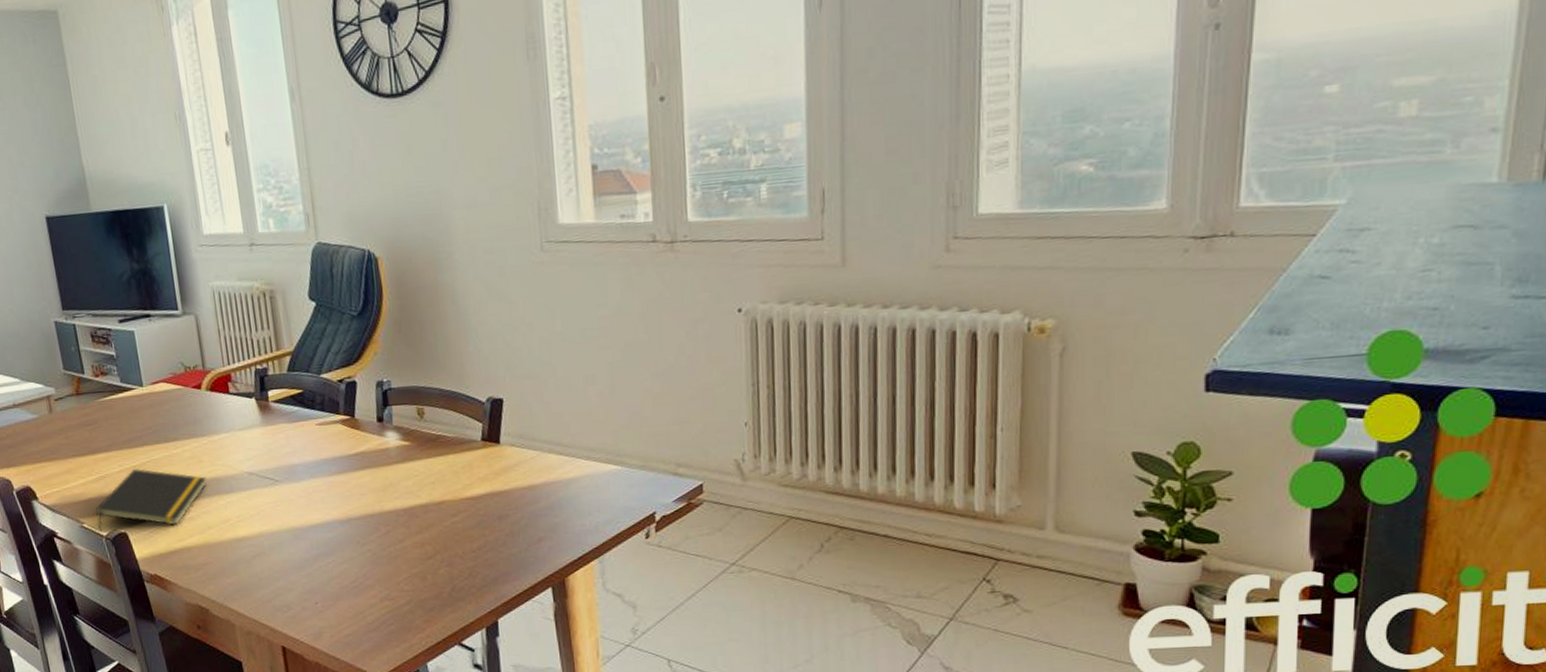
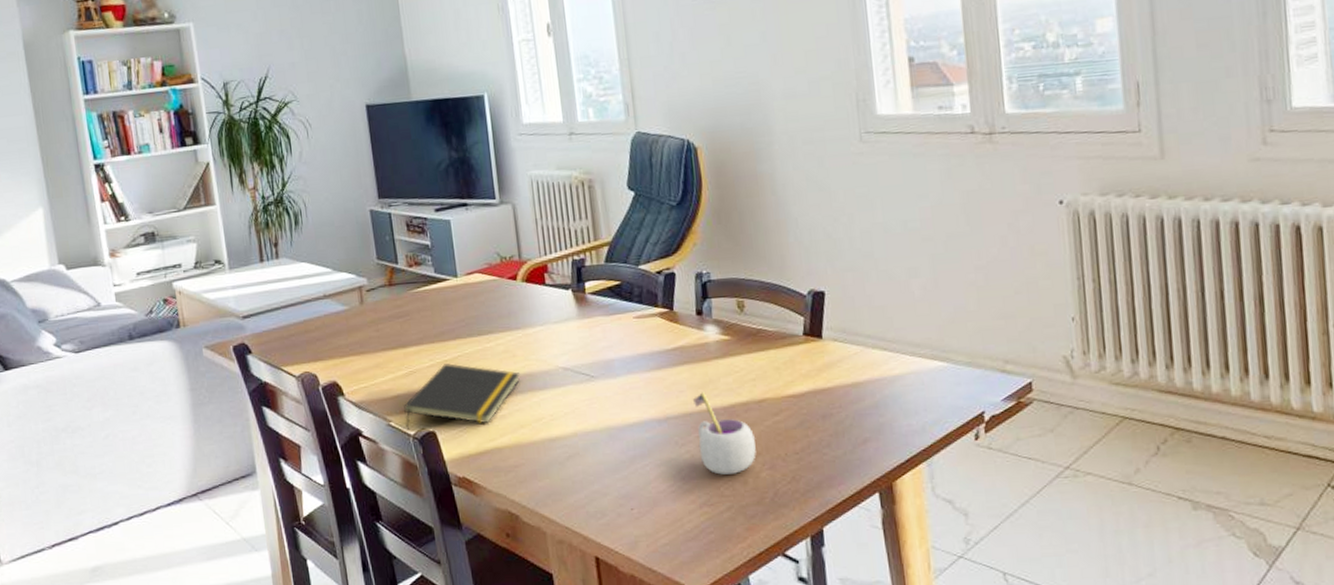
mug: none [373,495,435,572] -> present [692,392,756,475]

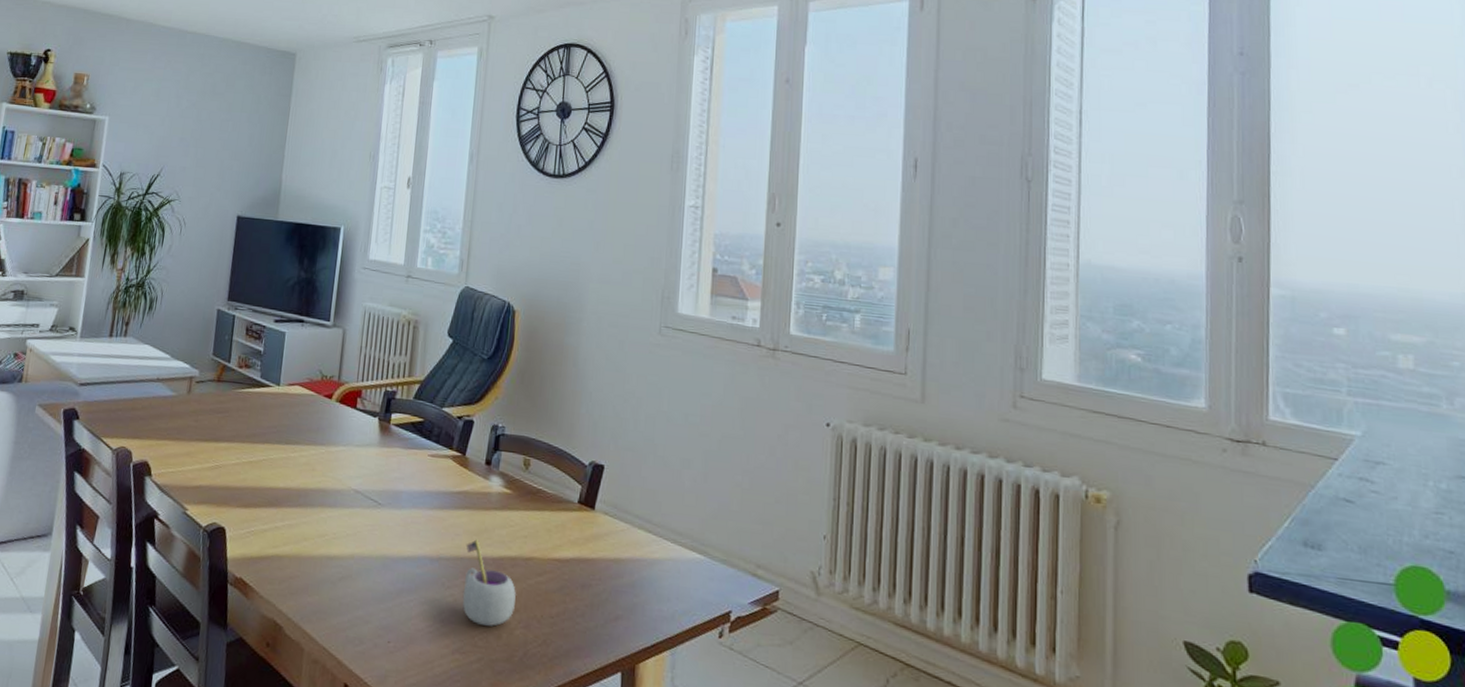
notepad: present [404,363,521,431] -> none [199,464,315,530]

